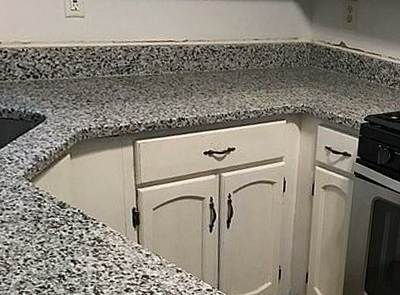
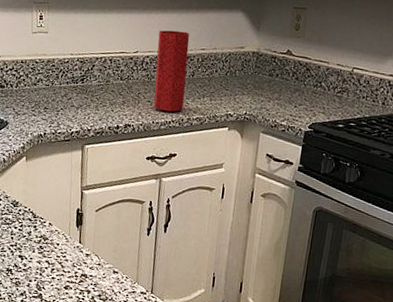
vase: none [207,18,242,104] -> present [153,30,190,112]

